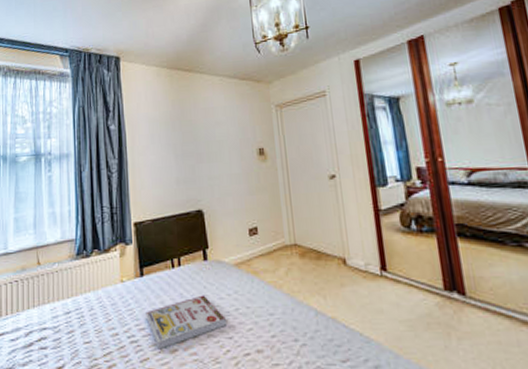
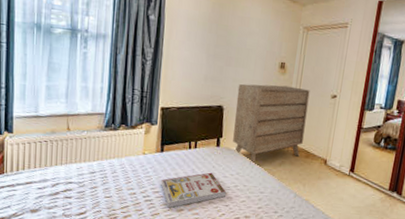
dresser: none [215,173,309,278] -> present [233,83,310,165]

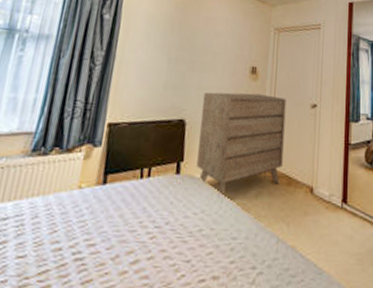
book: present [161,172,227,209] -> none [98,211,188,271]

